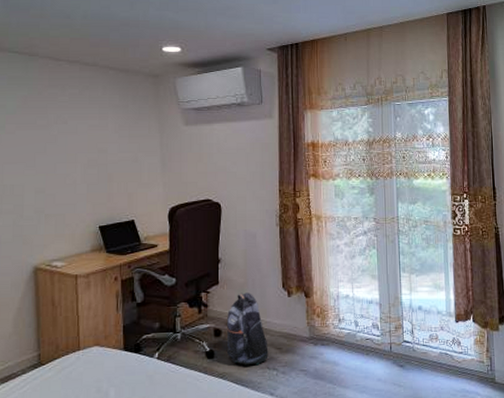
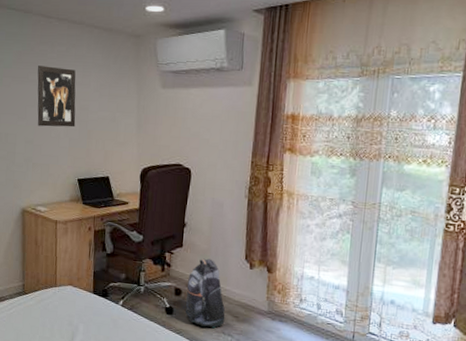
wall art: none [47,110,94,174] -> present [37,66,76,127]

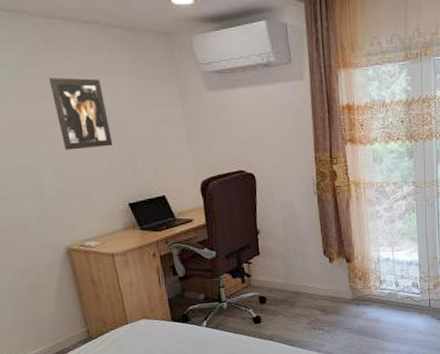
backpack: present [186,258,225,329] -> none [270,261,314,328]

